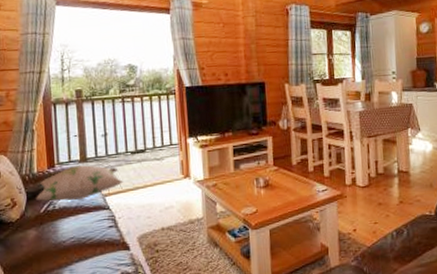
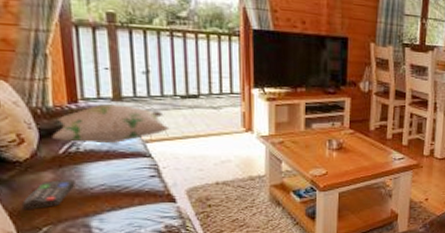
remote control: none [13,234,51,264] -> present [22,179,74,209]

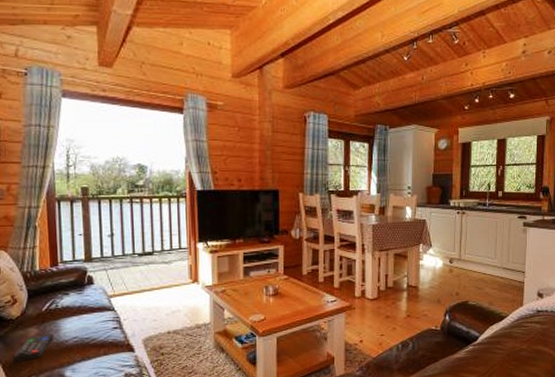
decorative pillow: present [52,104,172,144] -> none [38,265,131,301]

